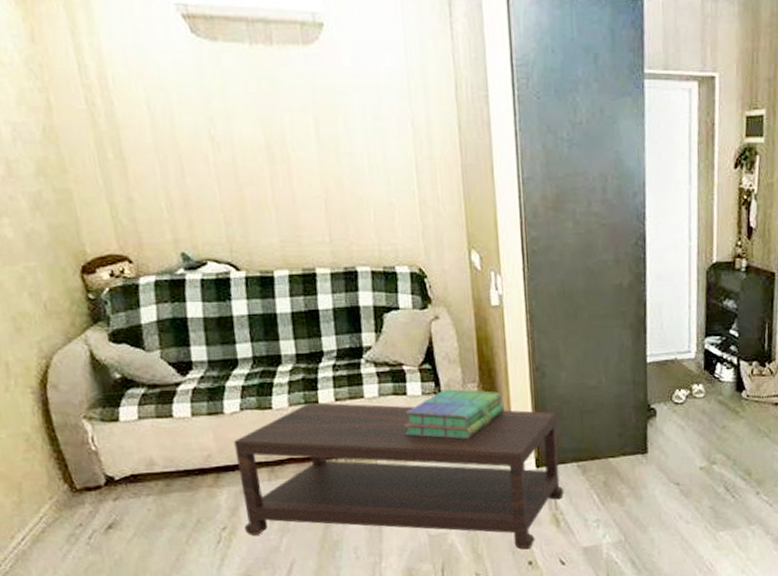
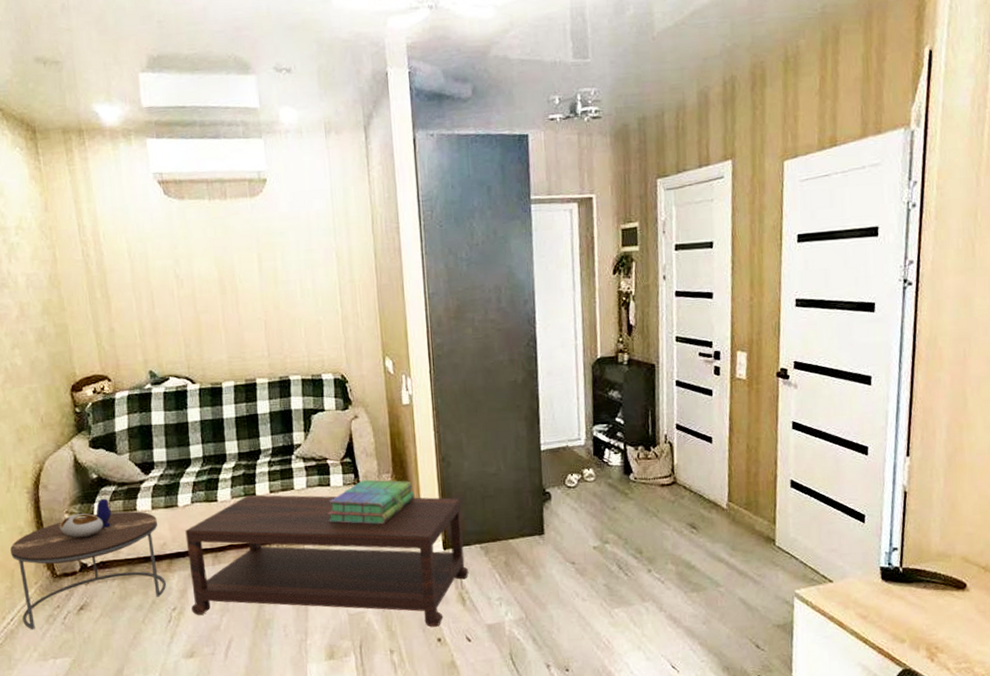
side table: none [14,402,213,550] -> present [10,498,166,629]

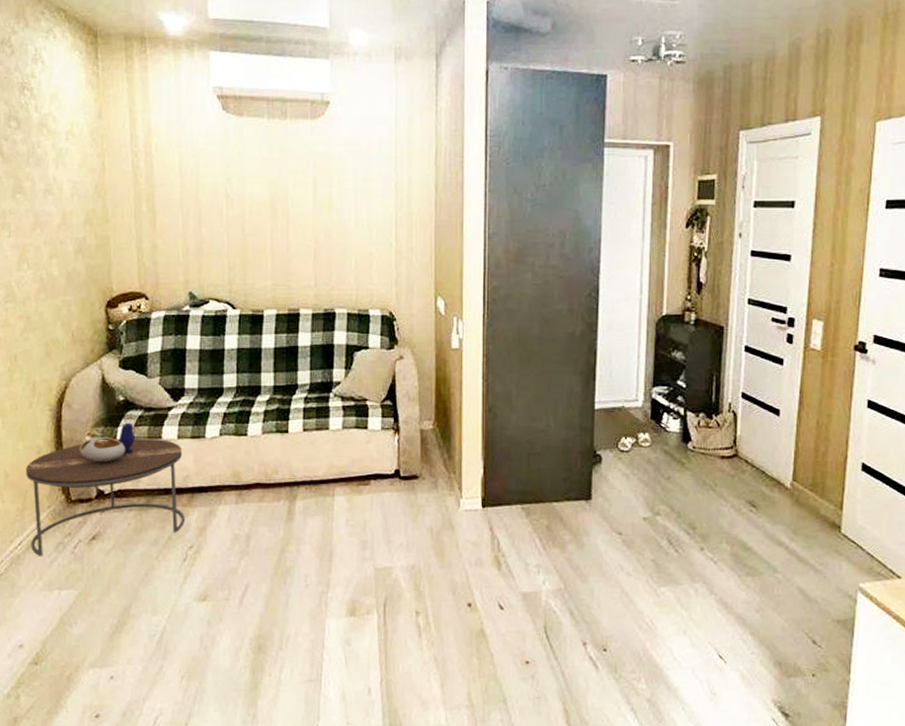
coffee table: present [185,494,469,627] -> none [209,432,507,591]
stack of books: present [328,479,415,525] -> none [363,425,456,475]

